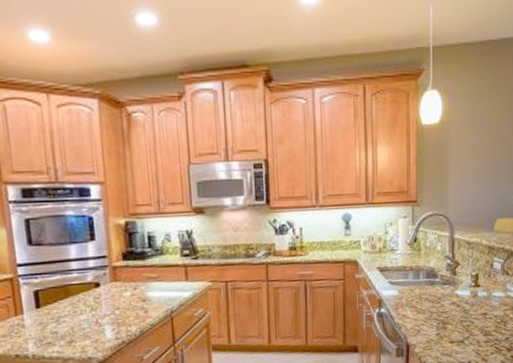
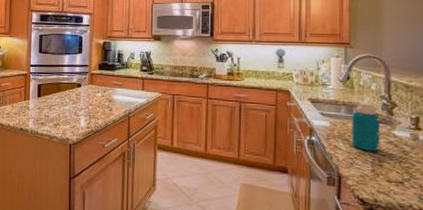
bottle: none [419,264,445,315] -> present [352,102,380,151]

